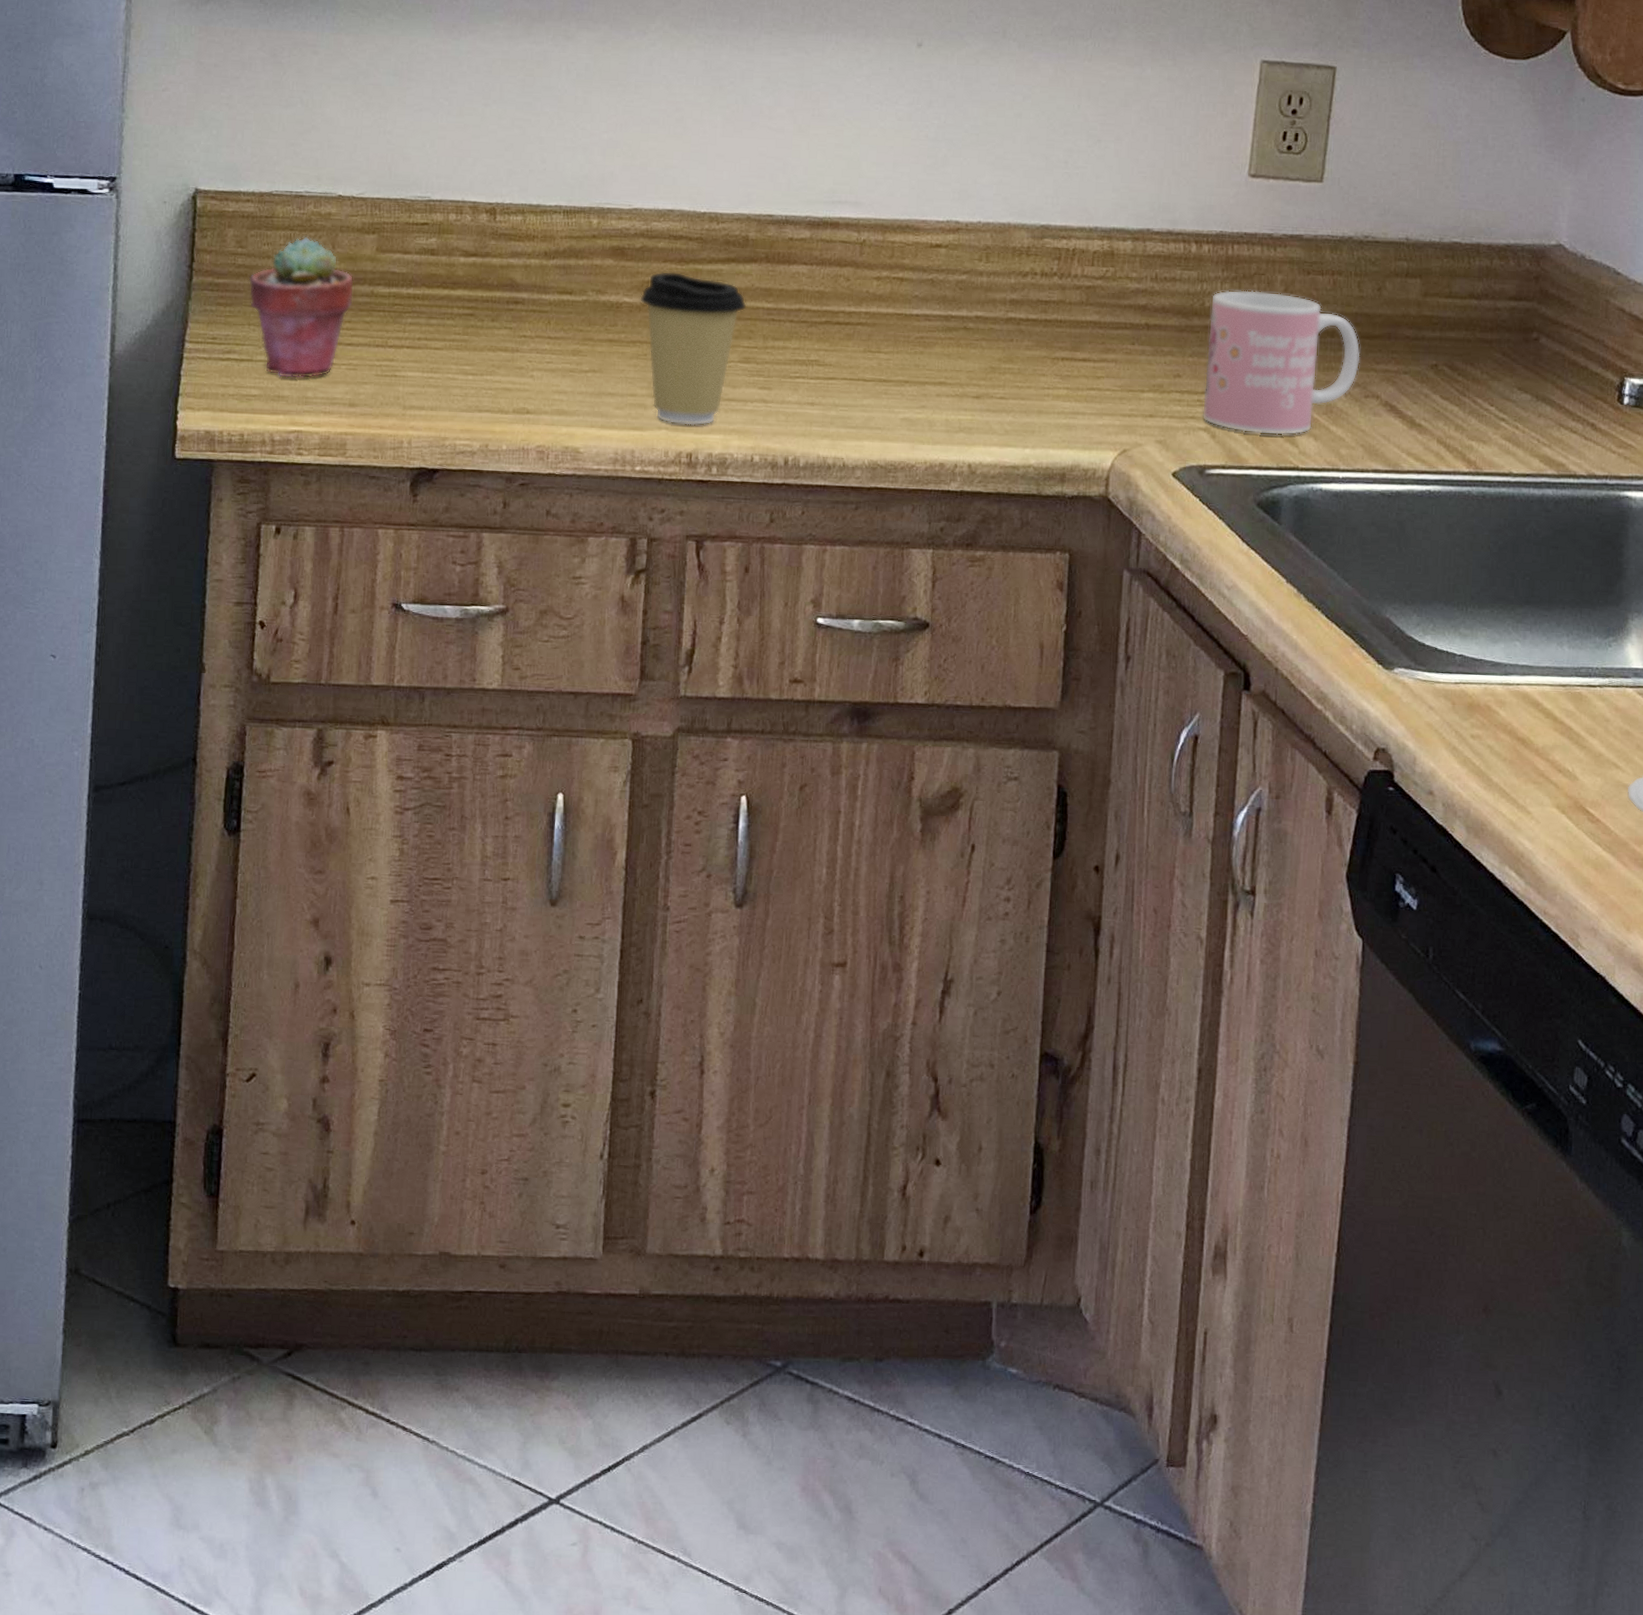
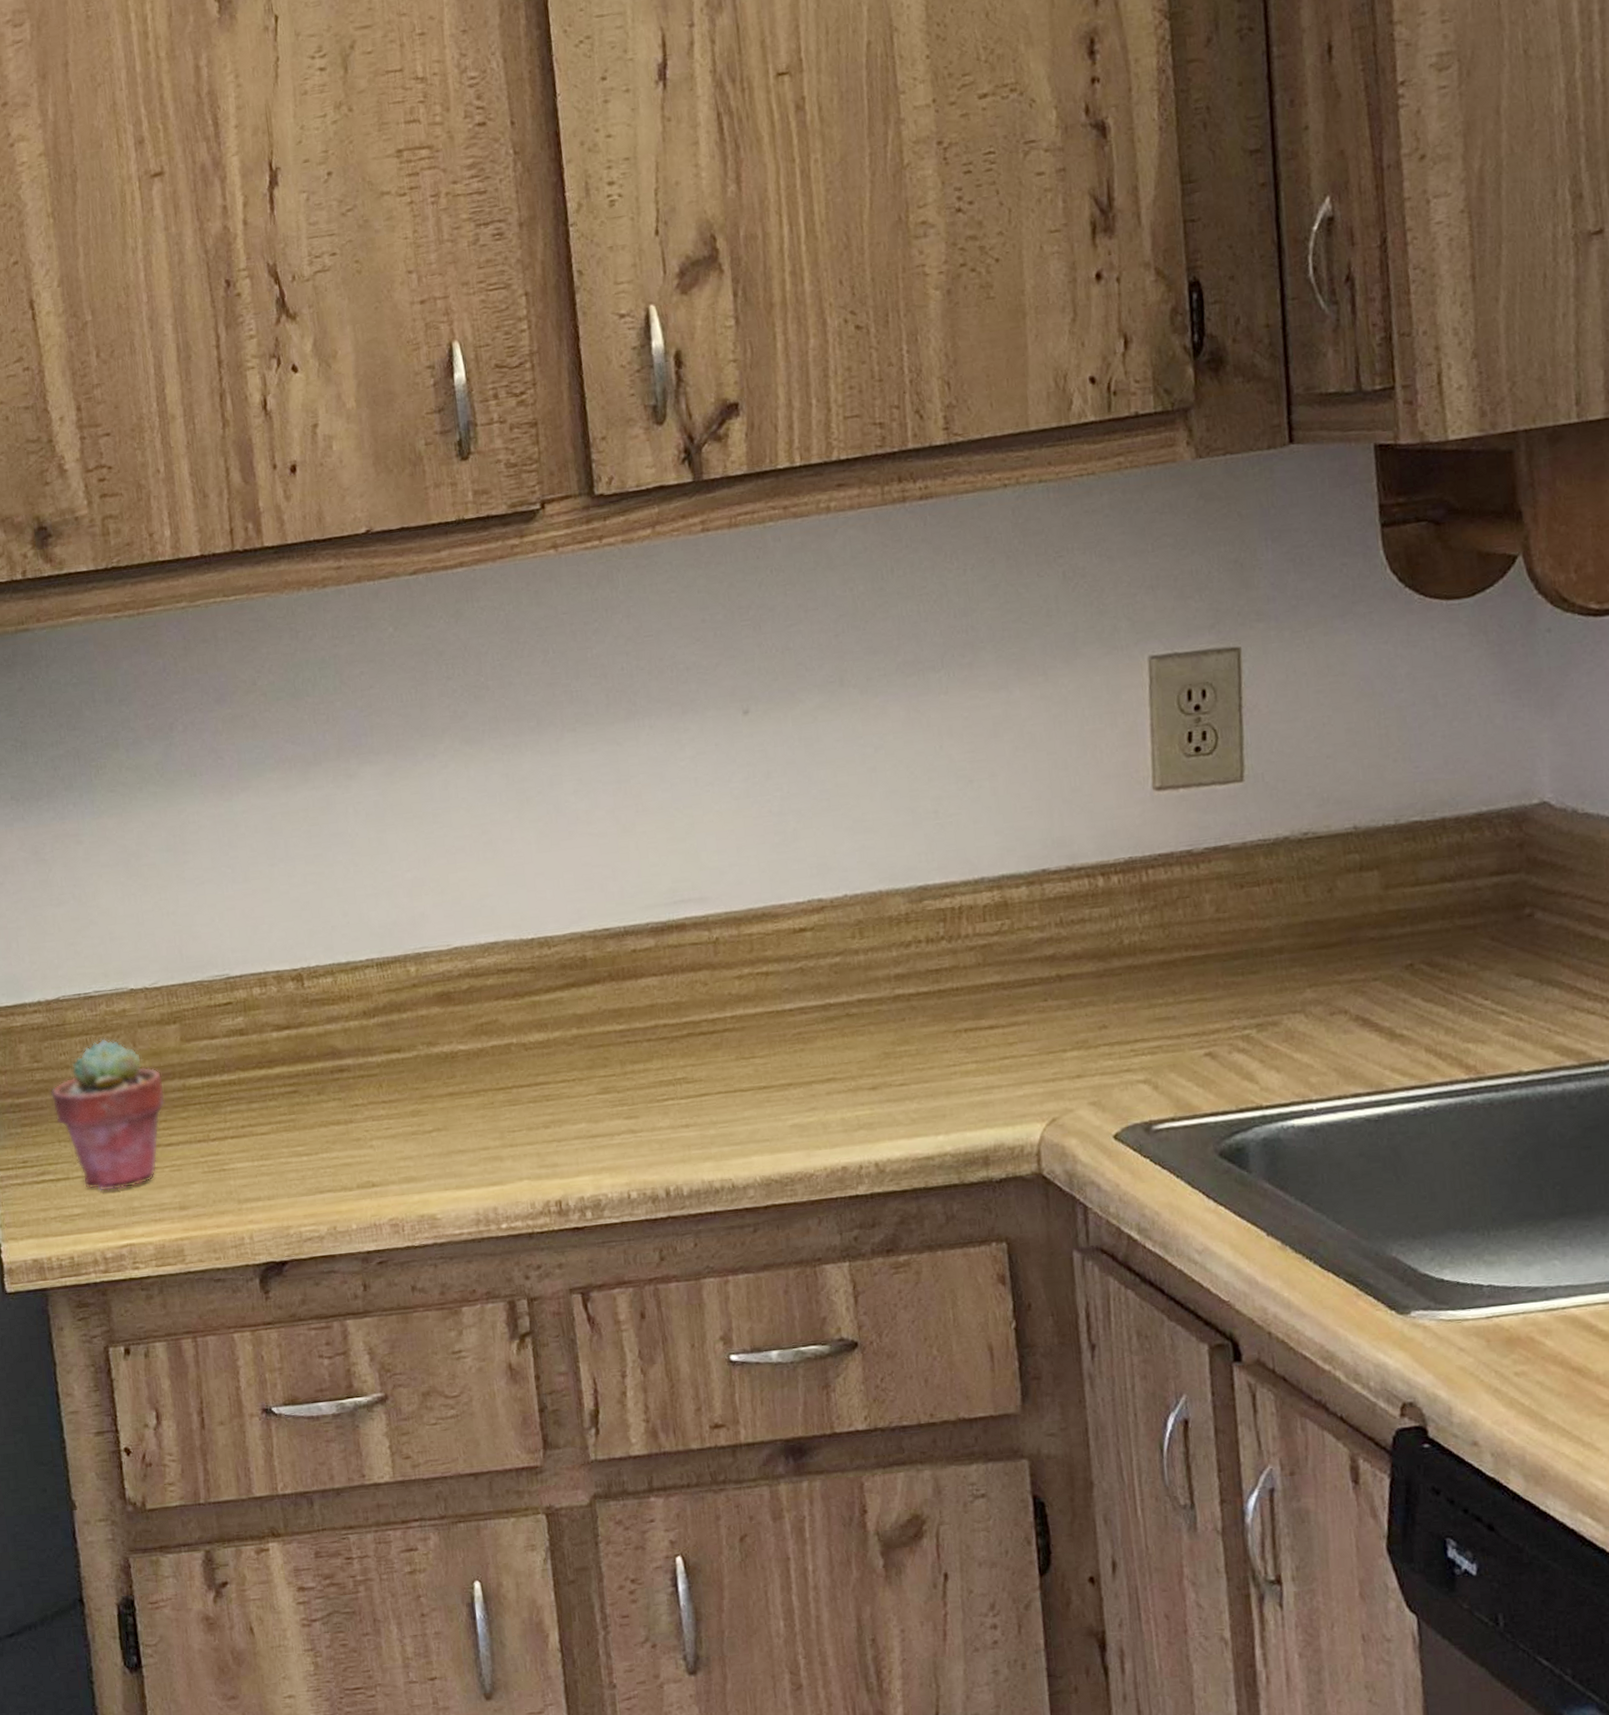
coffee cup: present [640,271,747,426] -> none [476,1007,596,1173]
mug: present [1202,290,1361,435] -> none [1130,914,1319,1078]

